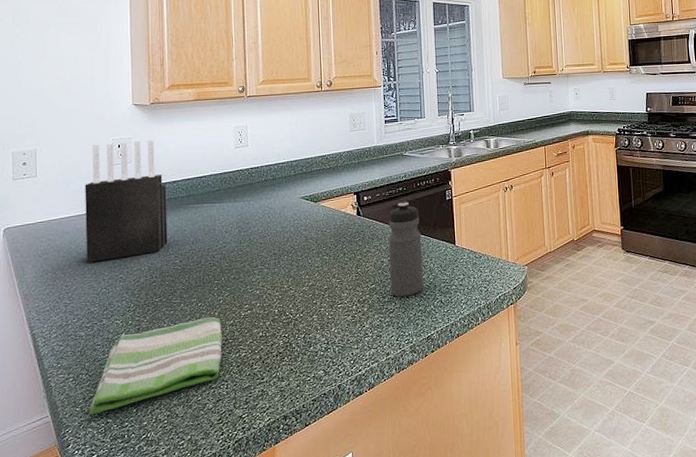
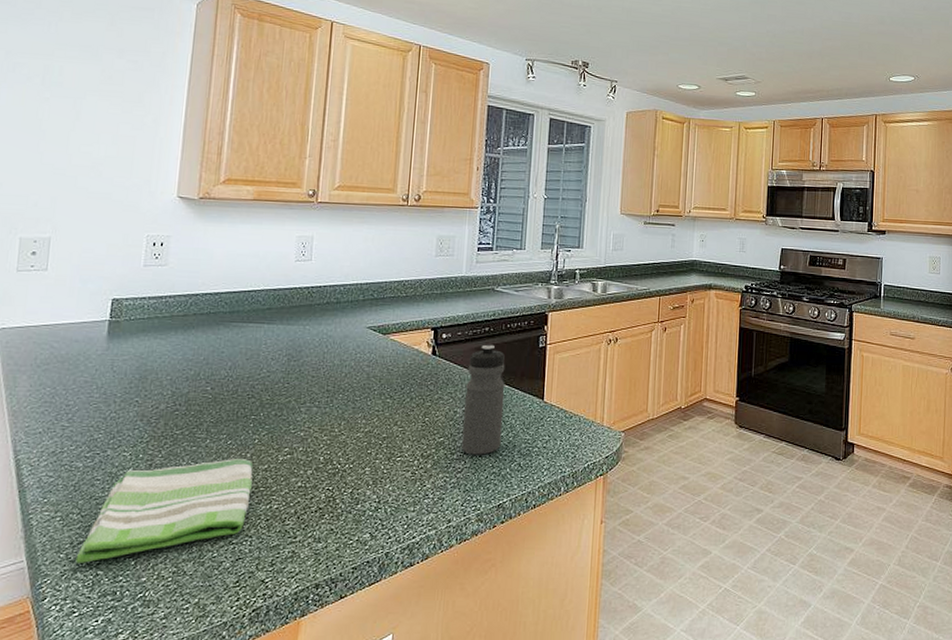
knife block: present [85,140,168,263] -> none [96,239,206,380]

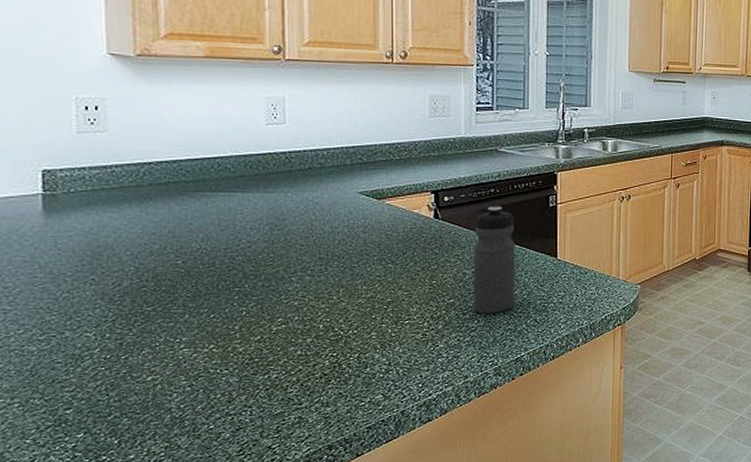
dish towel: present [75,459,254,563] -> none [46,331,245,447]

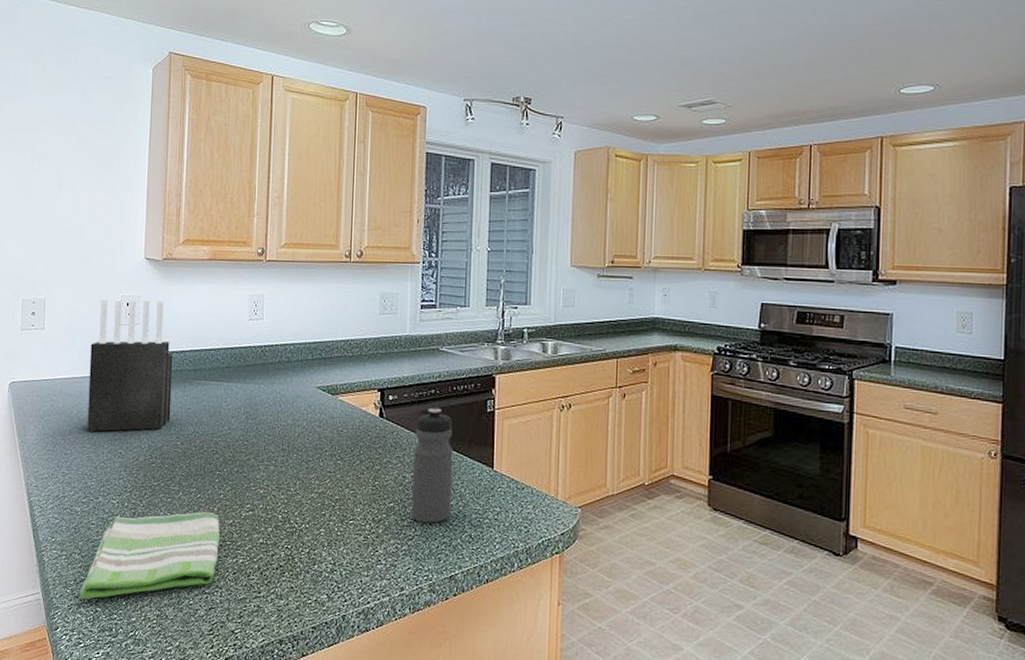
knife block: none [31,102,165,259] -> present [87,299,173,432]
dish towel: none [46,331,245,447] -> present [79,512,220,600]

